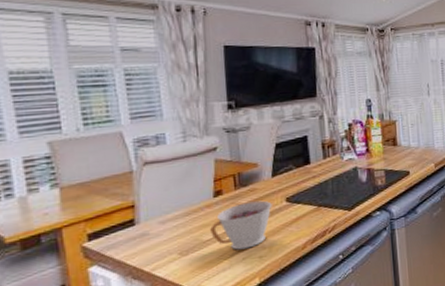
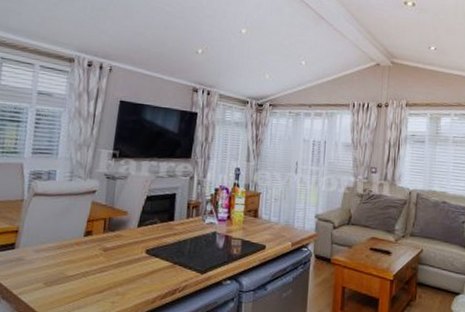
teacup: present [210,200,272,250] -> none [74,247,133,292]

